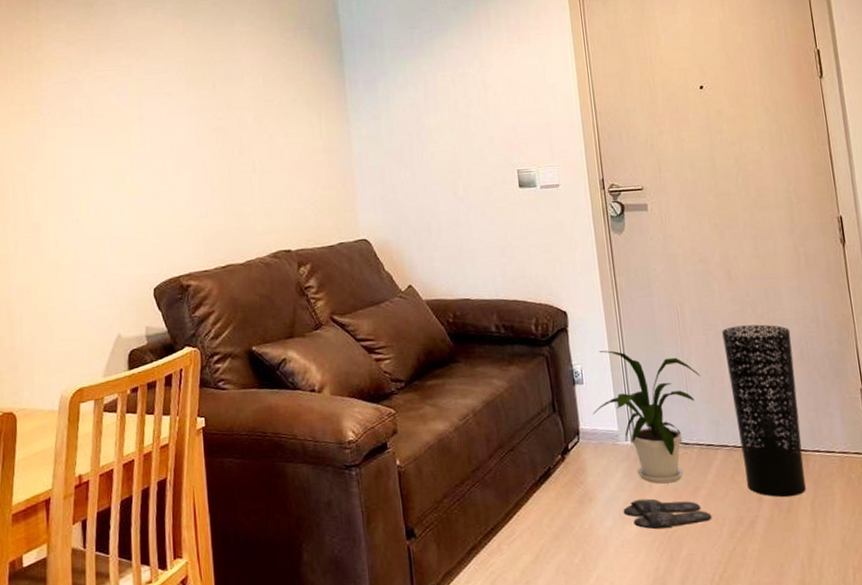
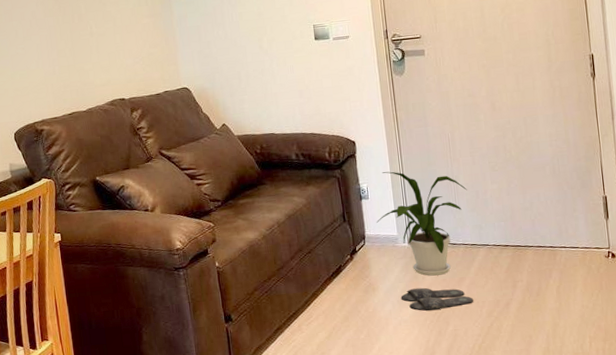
umbrella stand: present [722,324,806,497] -> none [486,146,553,284]

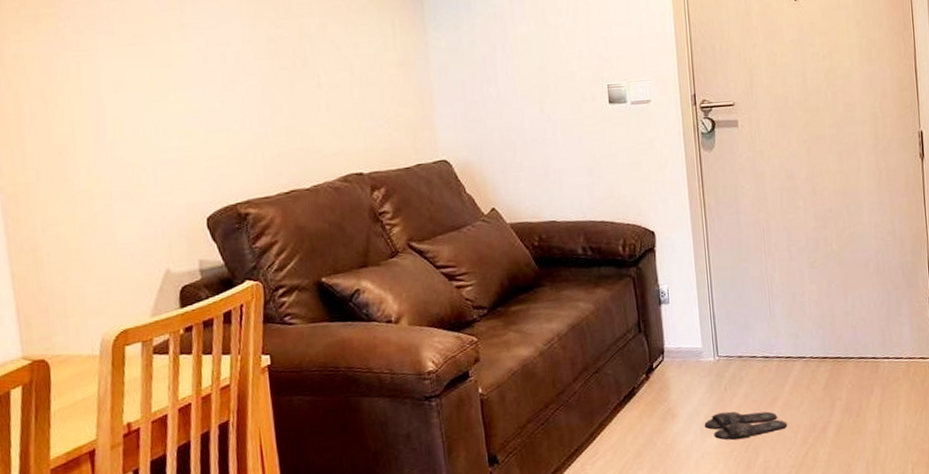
house plant: present [376,171,467,276] -> none [677,269,783,397]

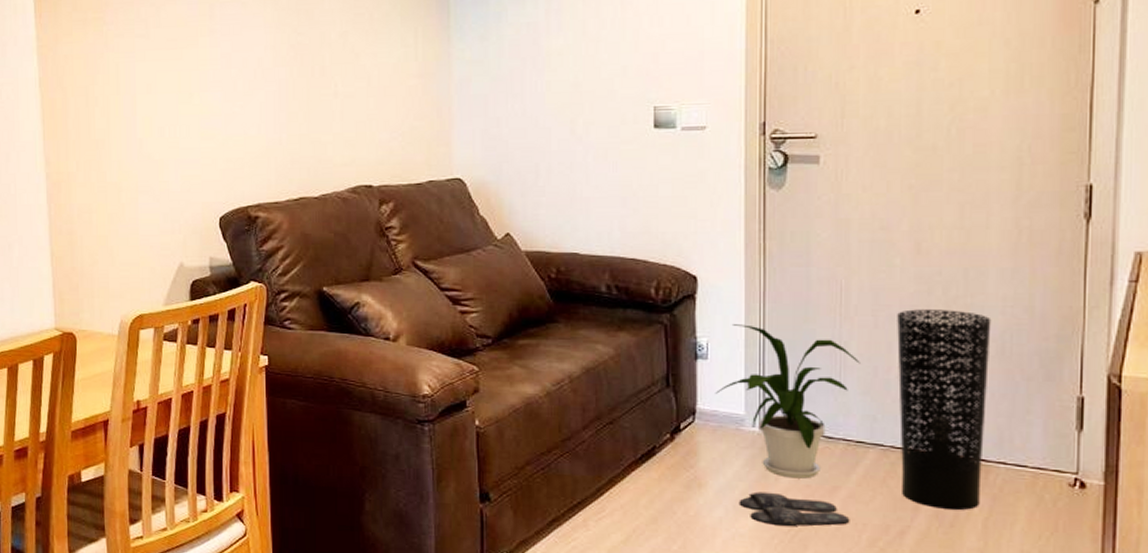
house plant: none [677,269,783,397] -> present [715,324,860,479]
umbrella stand: none [805,239,875,403] -> present [897,309,992,510]

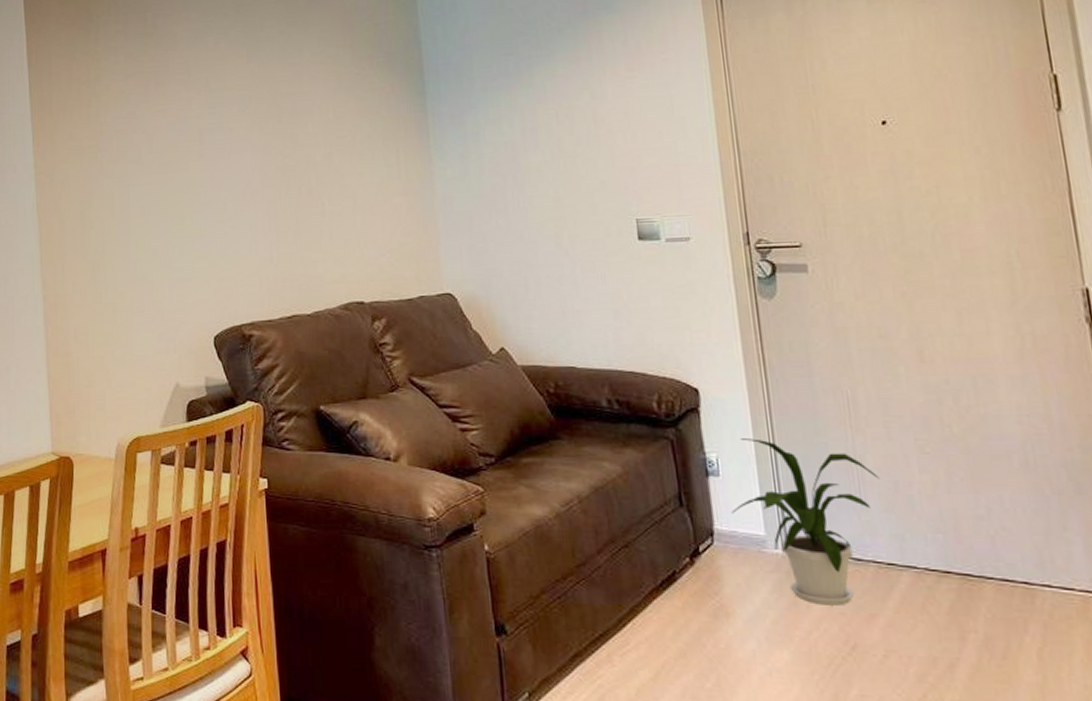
slippers: present [739,491,850,526] -> none [771,621,894,660]
umbrella stand: present [897,309,992,510] -> none [910,420,1031,639]

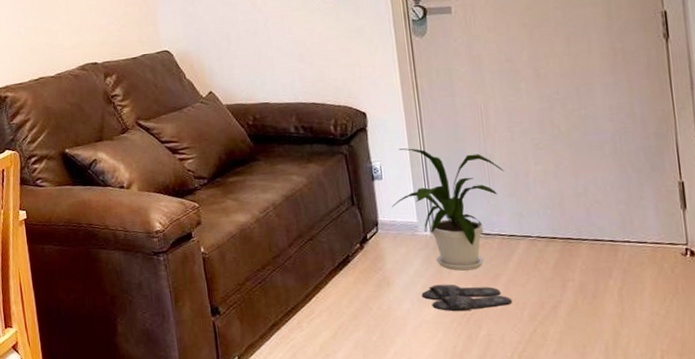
slippers: none [771,621,894,660] -> present [421,284,513,311]

